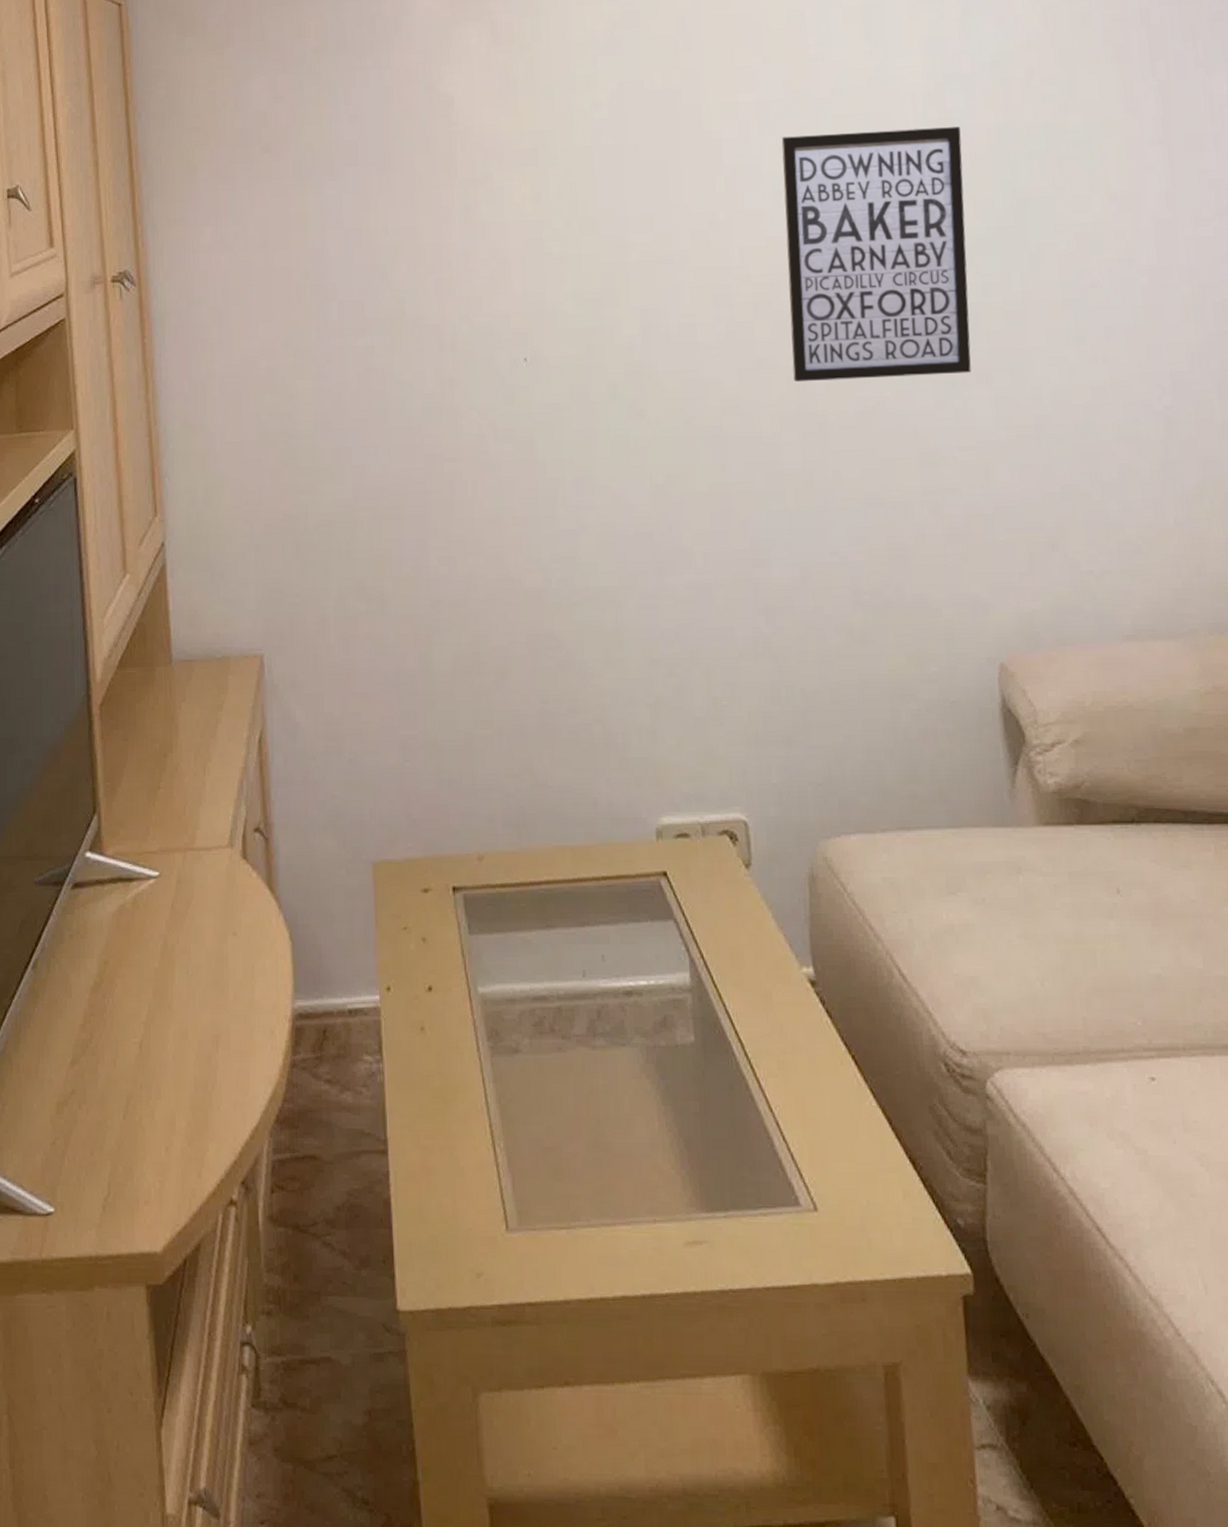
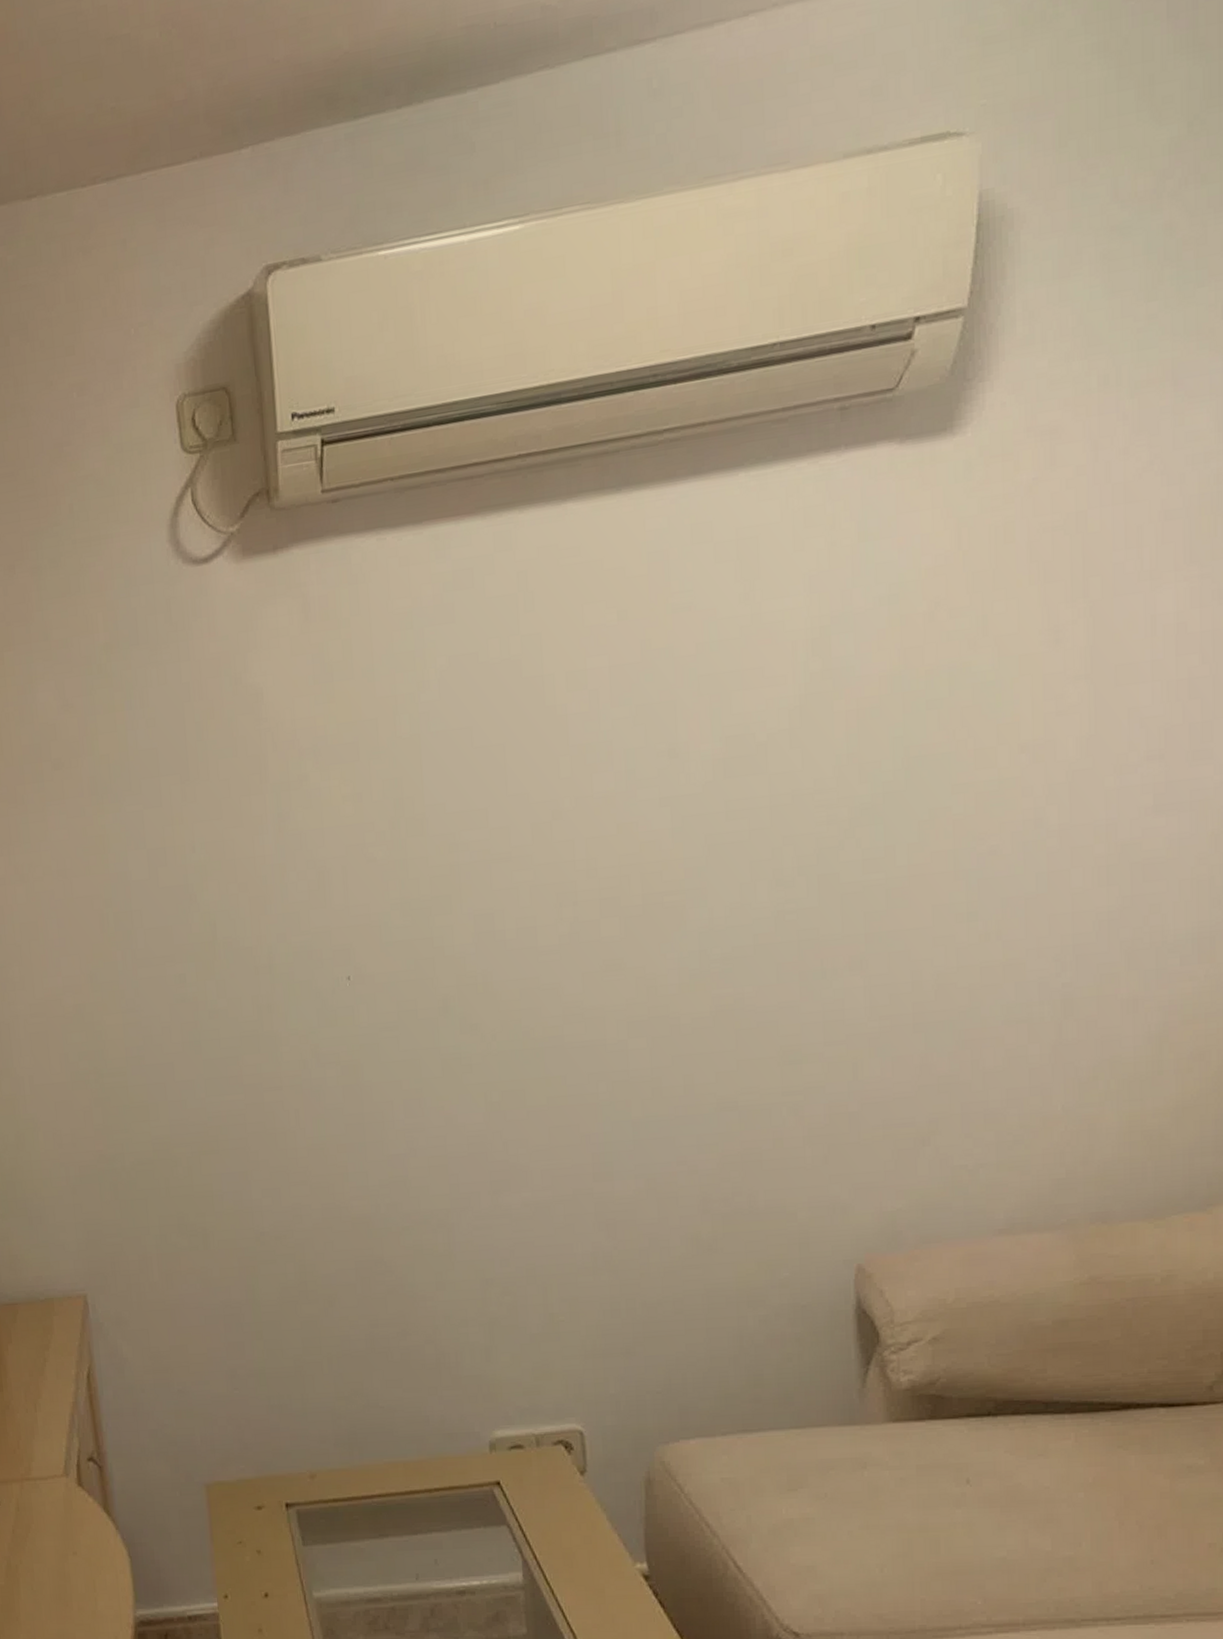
wall art: present [781,127,972,383] -> none [637,677,848,984]

